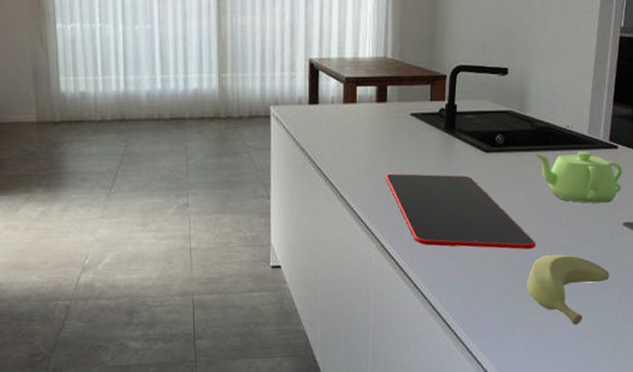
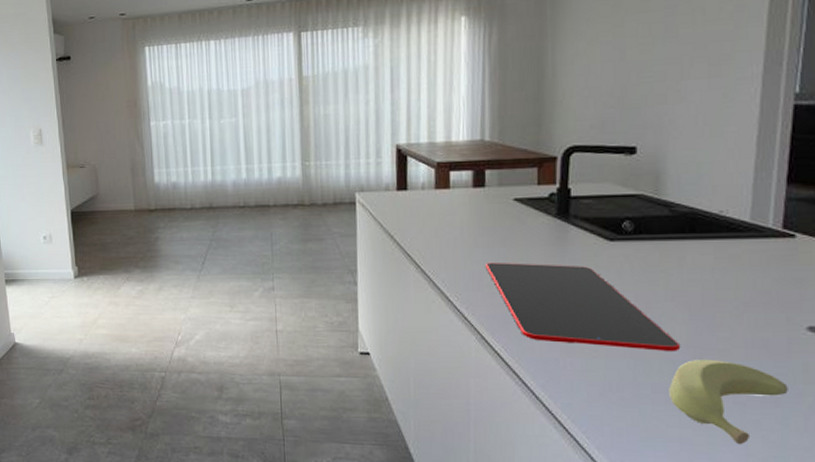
teapot: present [534,151,623,204] -> none [674,240,804,303]

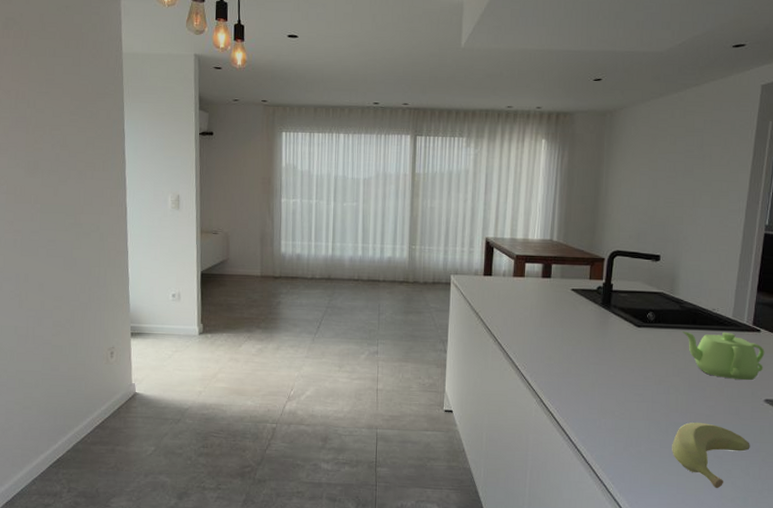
cutting board: present [484,262,681,351] -> none [546,339,682,415]
teapot: none [674,240,804,303] -> present [682,331,765,381]

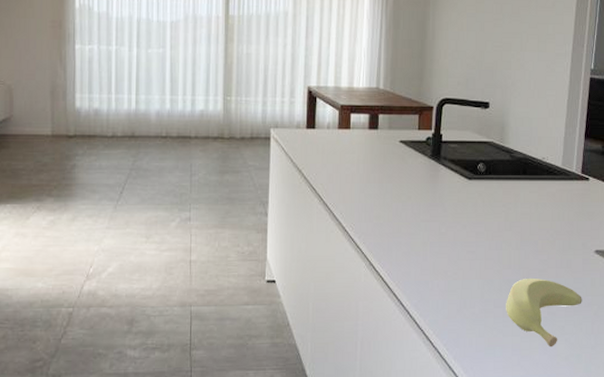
teapot: present [682,331,765,381] -> none [512,181,594,232]

